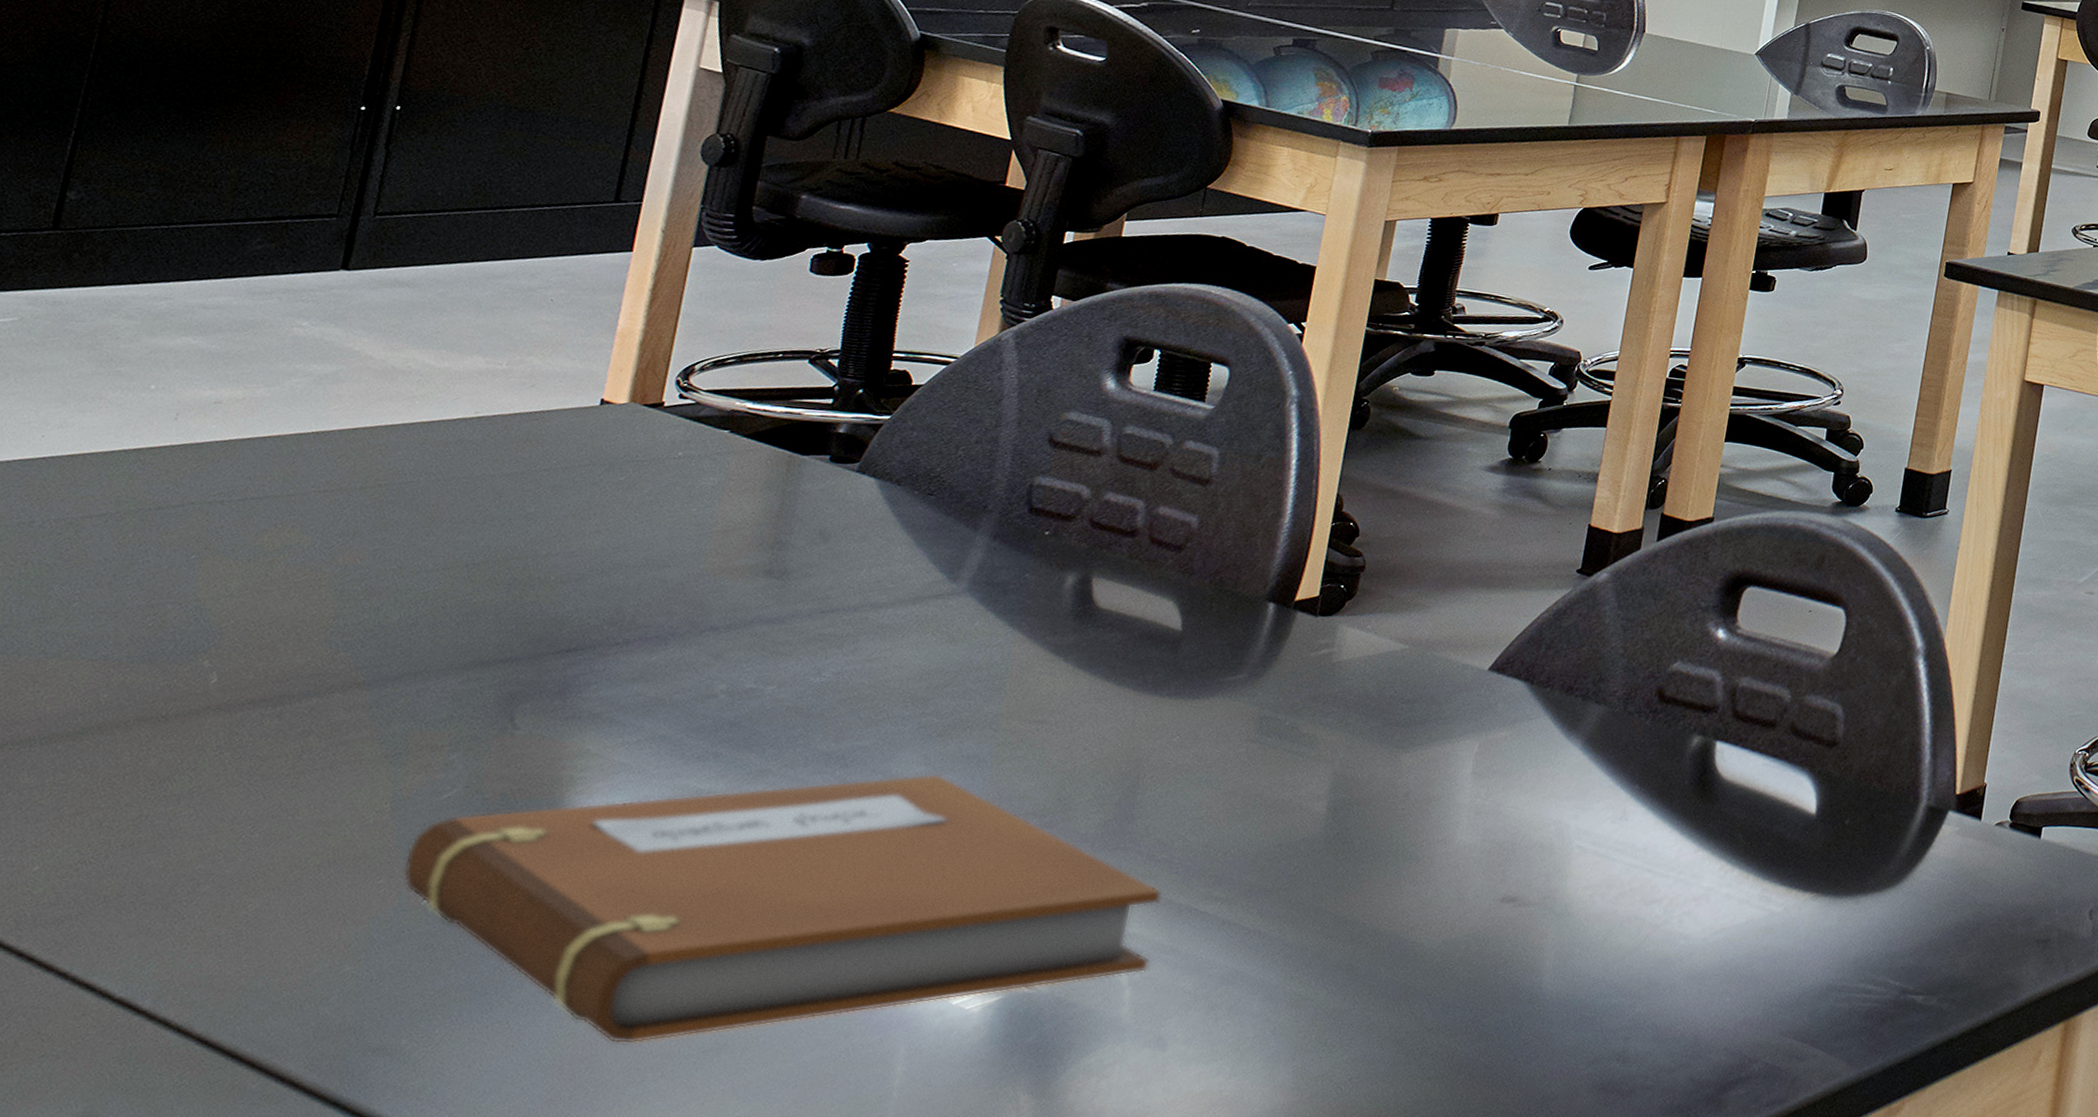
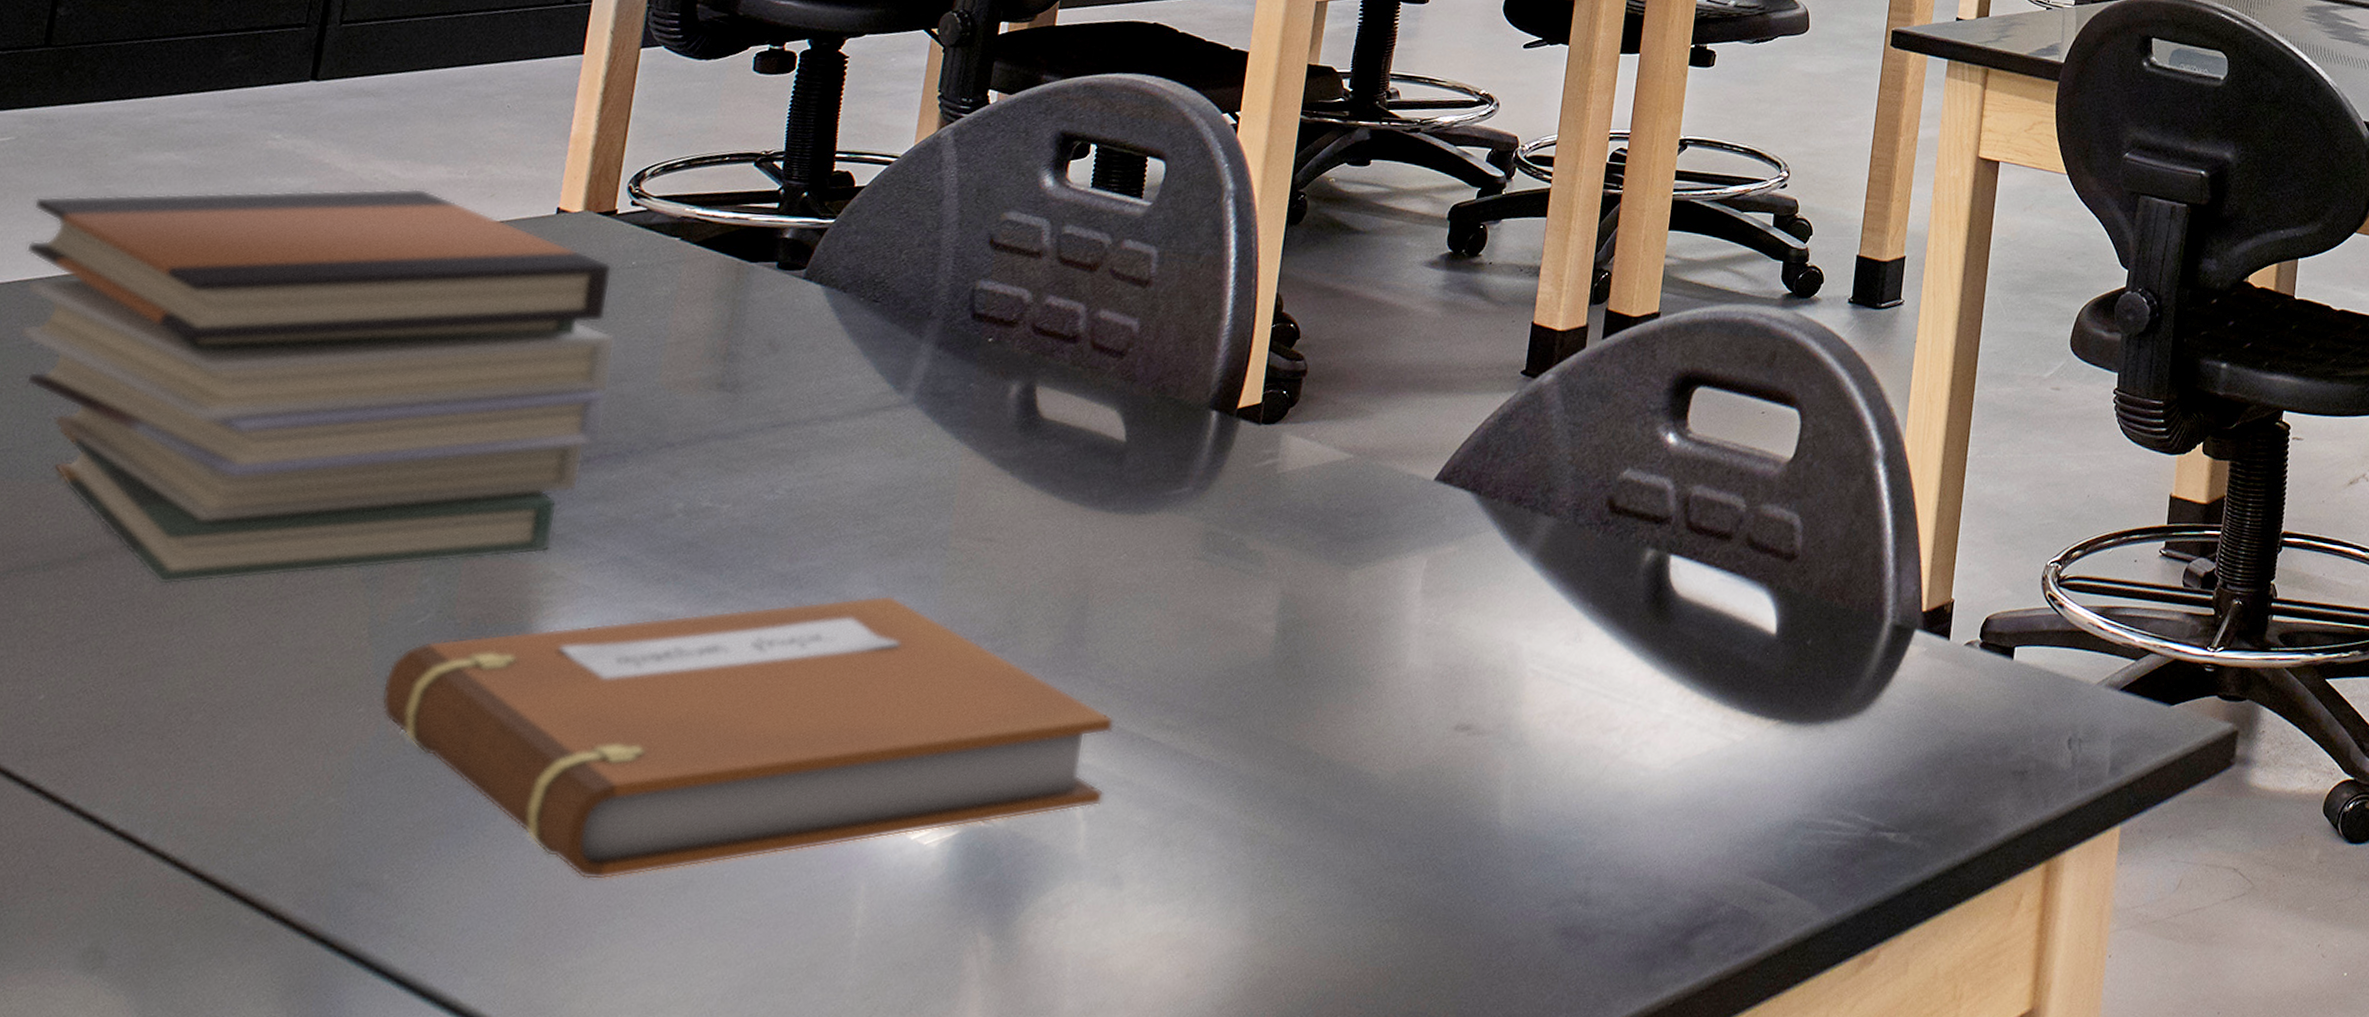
book stack: none [19,377,660,760] -> present [19,188,616,585]

